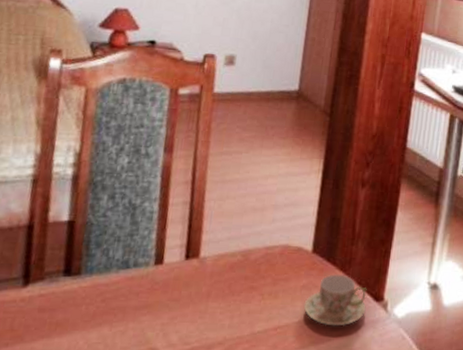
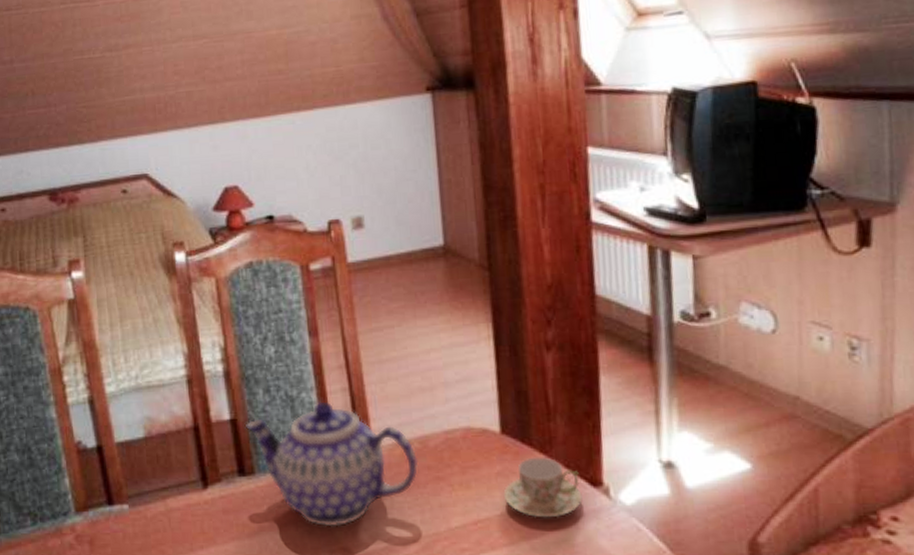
teapot: none [81,211,238,328] -> present [245,401,419,527]

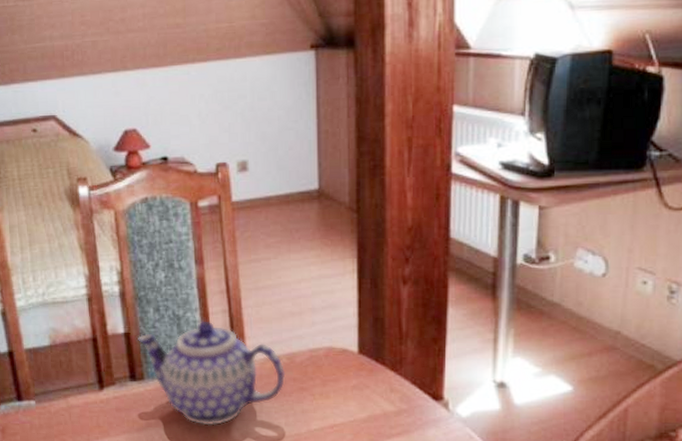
teacup: present [503,457,583,518] -> none [357,374,425,425]

